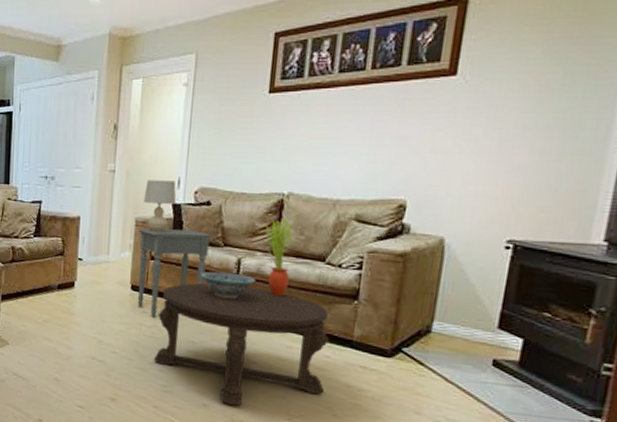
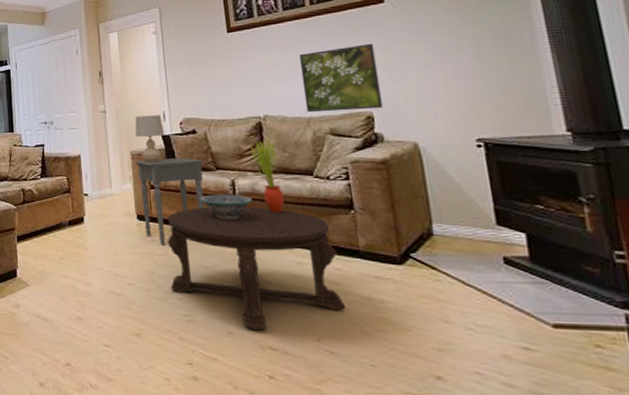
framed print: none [335,122,430,198] -> present [299,43,384,113]

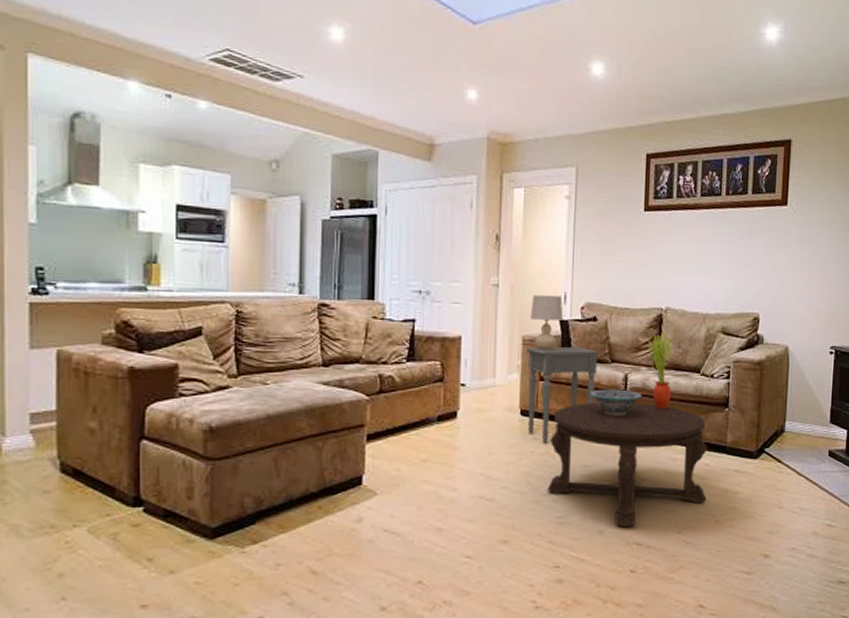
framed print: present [299,43,384,113] -> none [705,244,772,311]

